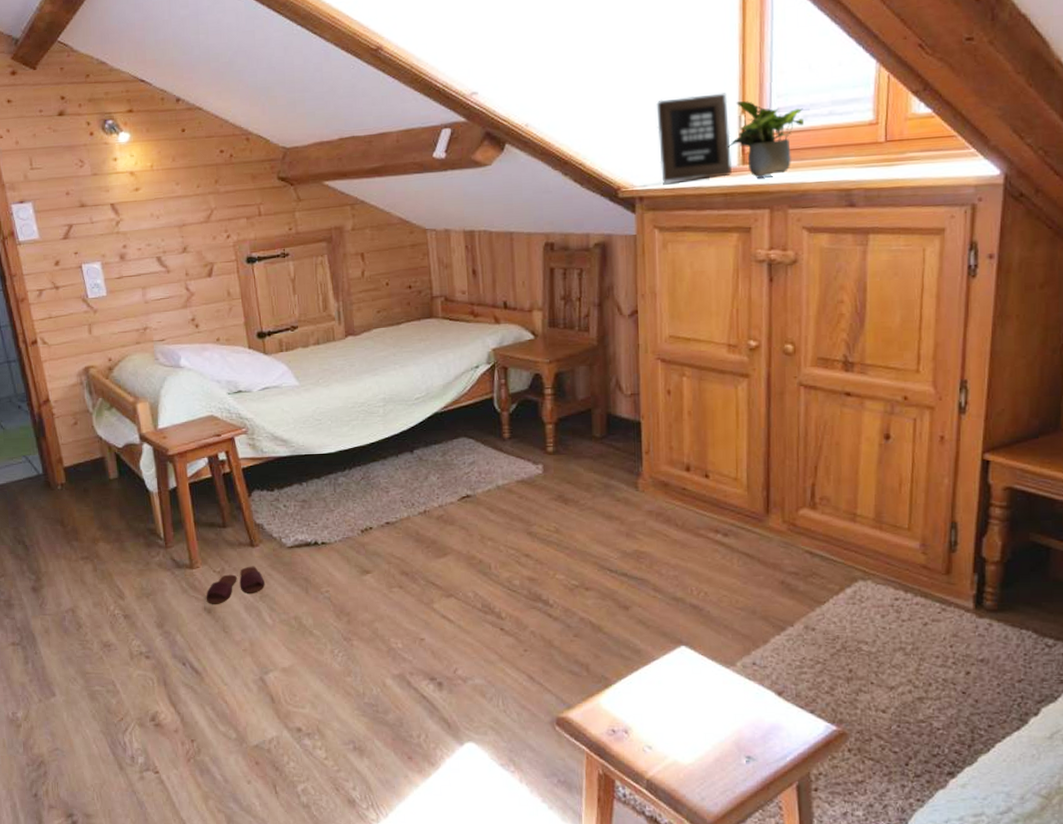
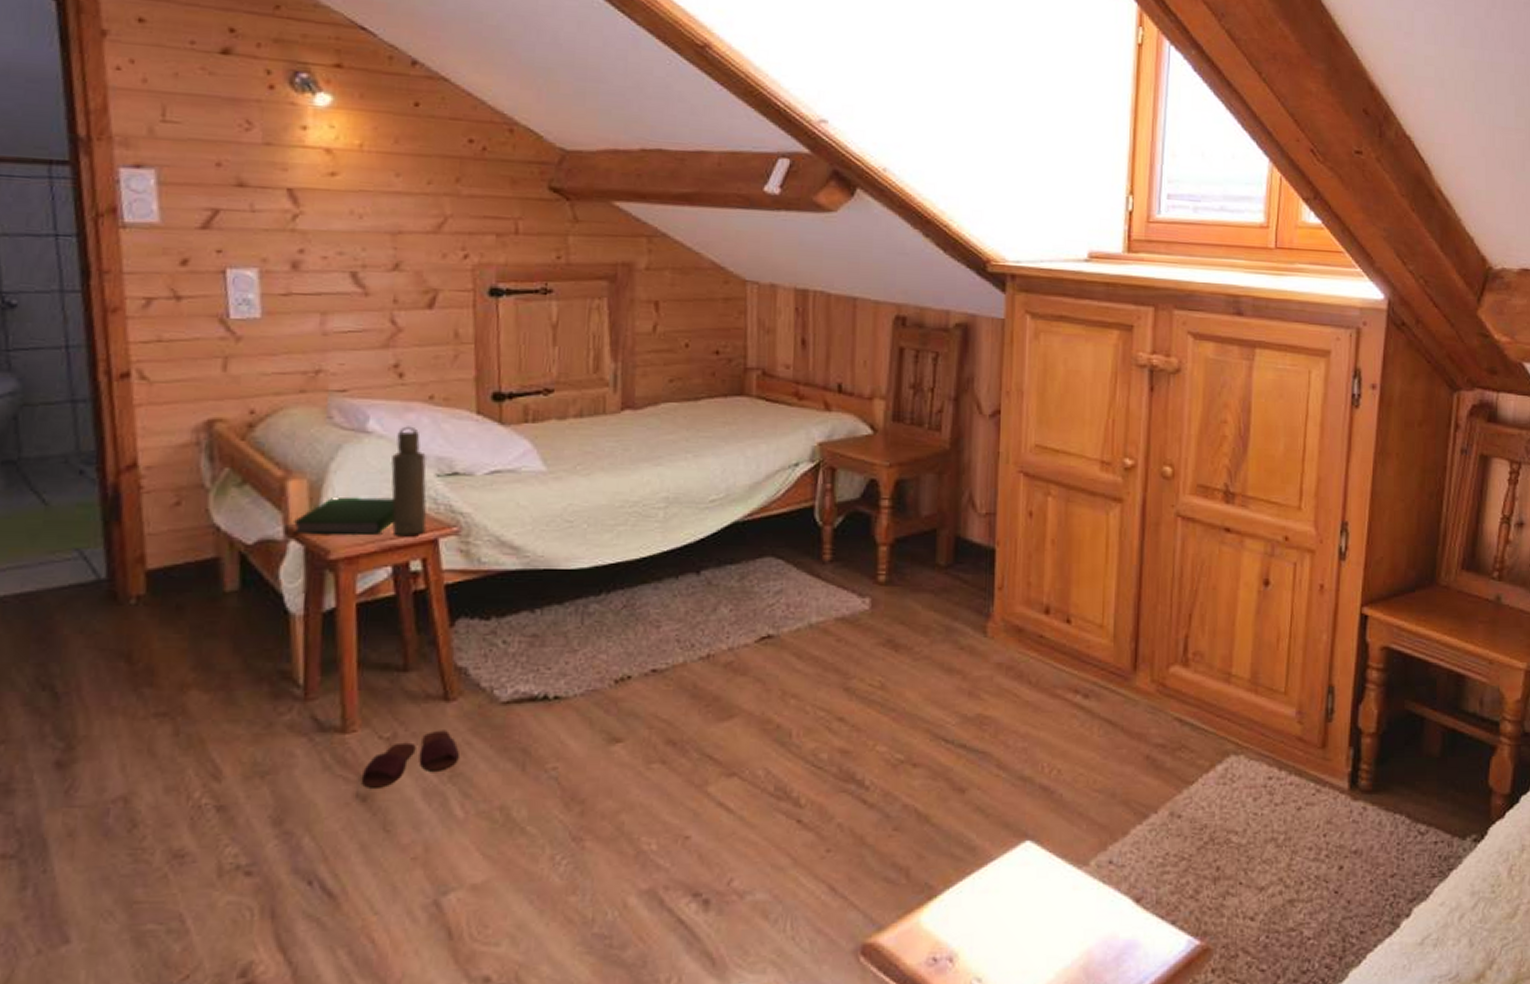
hardcover book: none [143,411,205,440] -> present [292,496,395,536]
bottle: none [197,361,226,437] -> present [390,426,428,537]
picture frame: present [656,93,733,183] -> none [1036,164,1117,264]
potted plant: present [728,101,805,178] -> none [1113,181,1195,270]

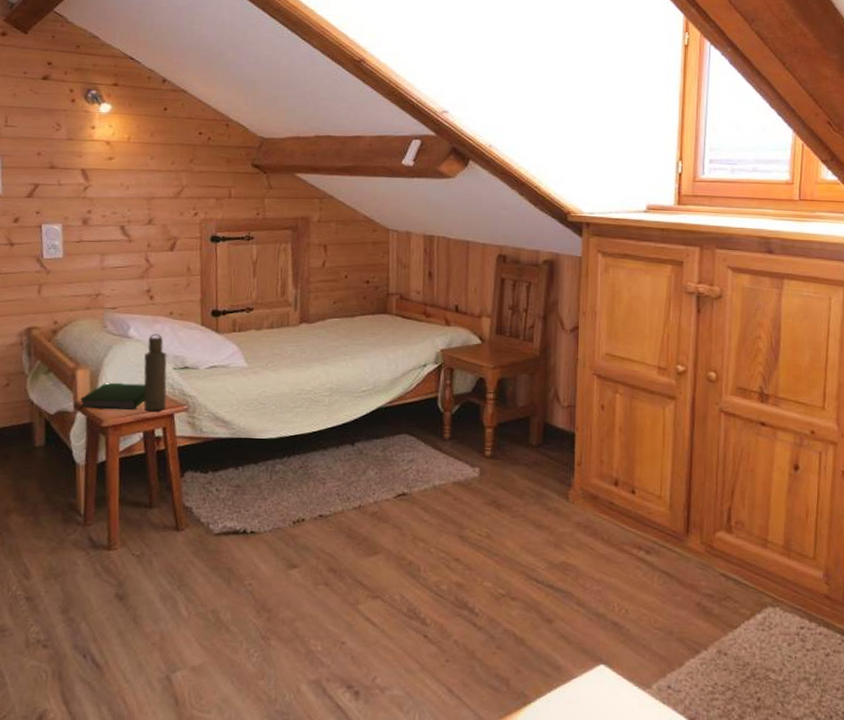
slippers: present [361,730,459,788] -> none [120,551,185,591]

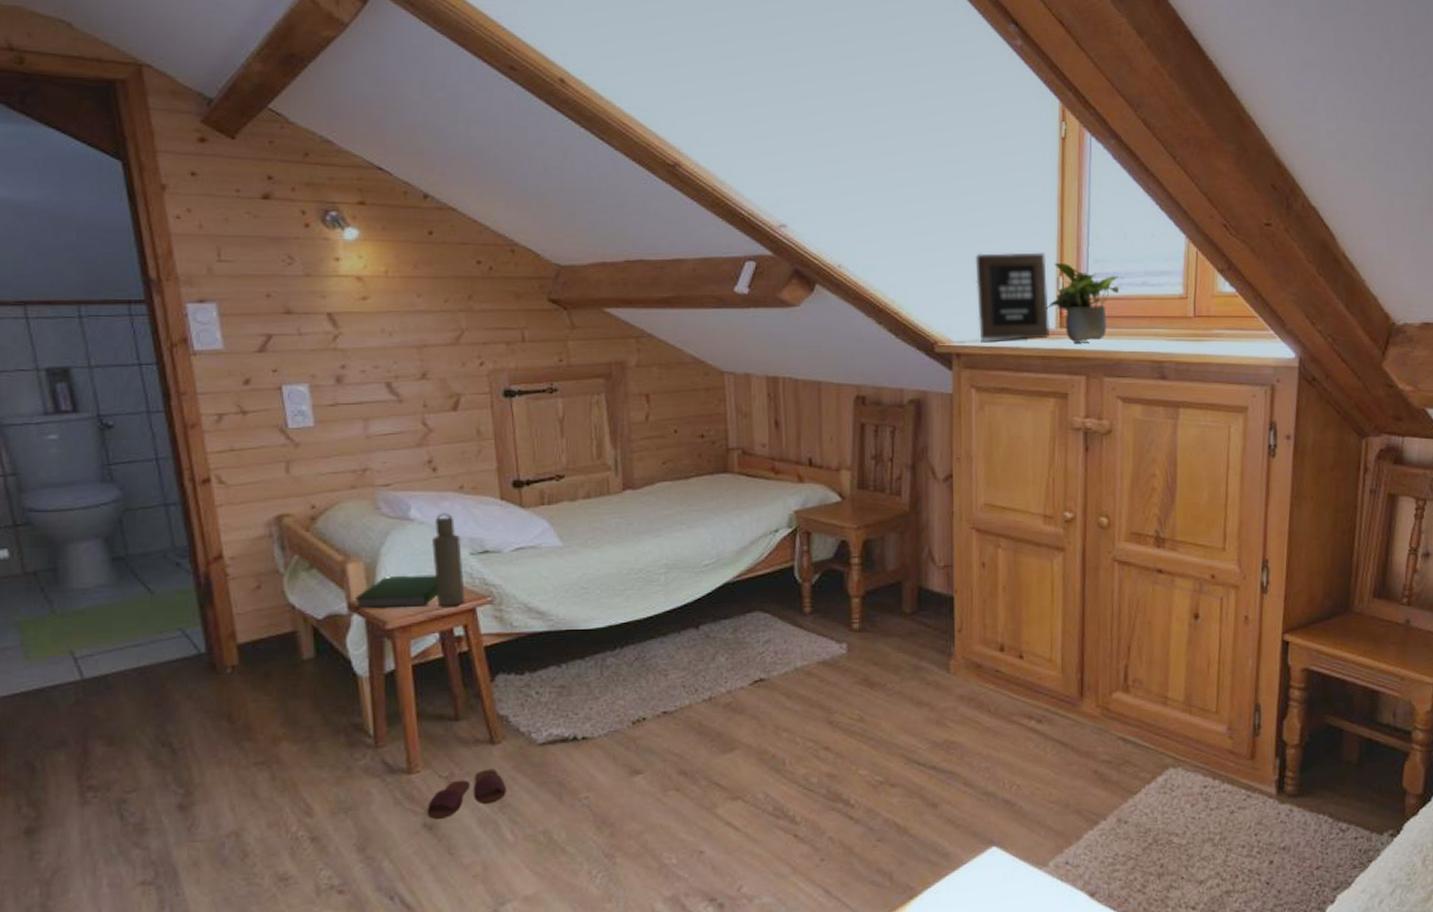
slippers: none [120,551,185,591] -> present [427,768,506,819]
picture frame: none [606,139,670,214] -> present [975,252,1051,340]
potted plant: none [666,150,732,219] -> present [1046,263,1120,343]

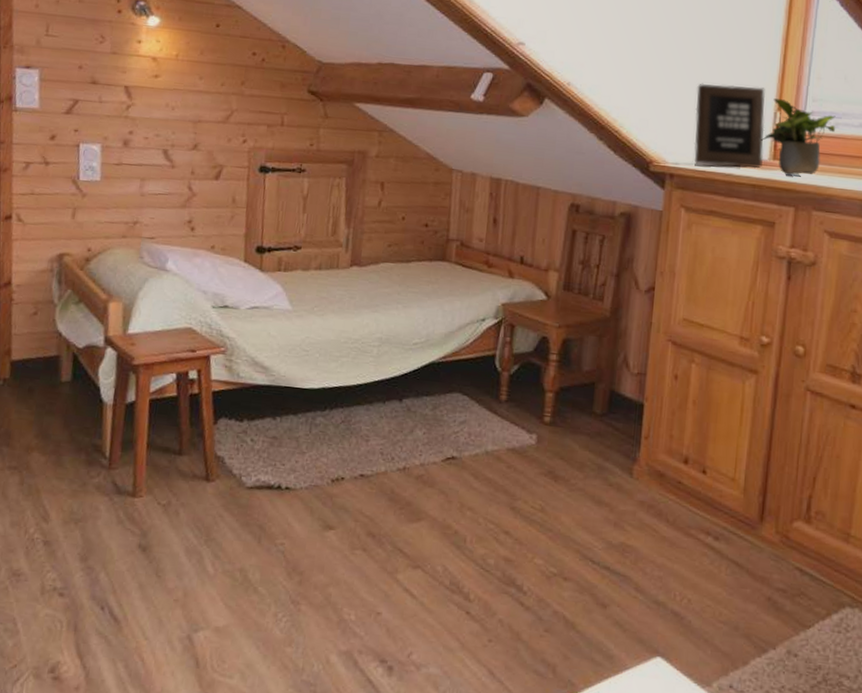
hardcover book: present [354,574,438,609] -> none [110,318,181,348]
slippers: present [427,768,506,819] -> none [143,503,214,542]
bottle: present [431,513,465,607] -> none [178,267,206,352]

